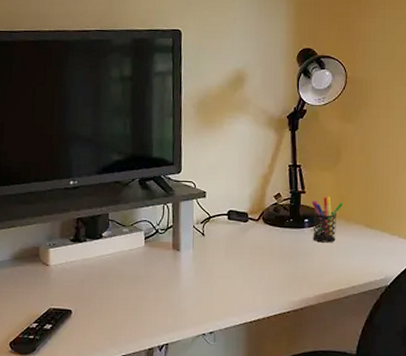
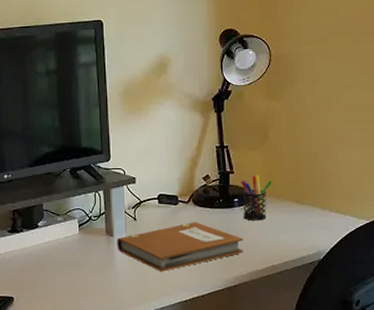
notebook: none [183,240,312,290] -> present [117,222,244,272]

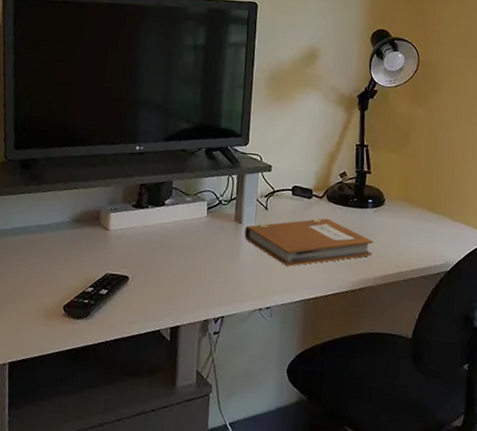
pen holder: present [241,175,273,221] -> none [375,178,409,225]

